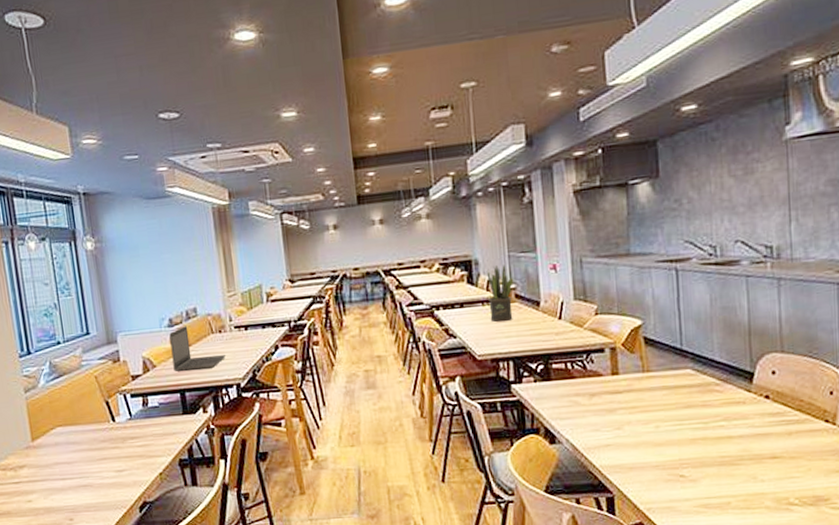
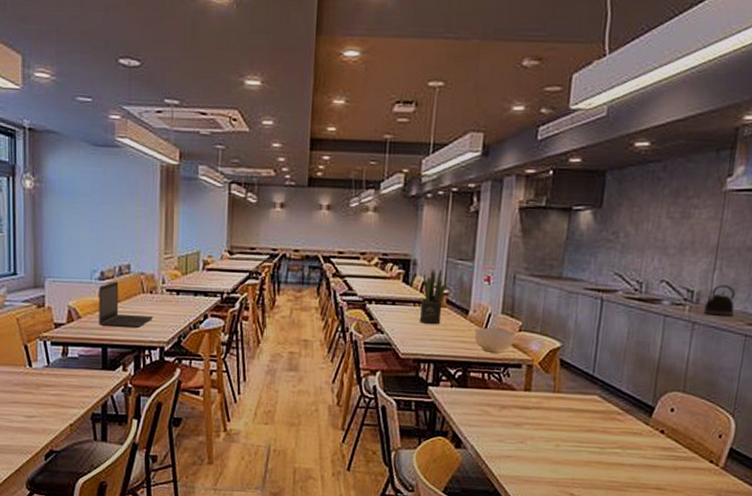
bowl: none [549,315,593,341] -> present [474,327,516,353]
kettle: none [786,235,821,269] -> present [703,285,735,316]

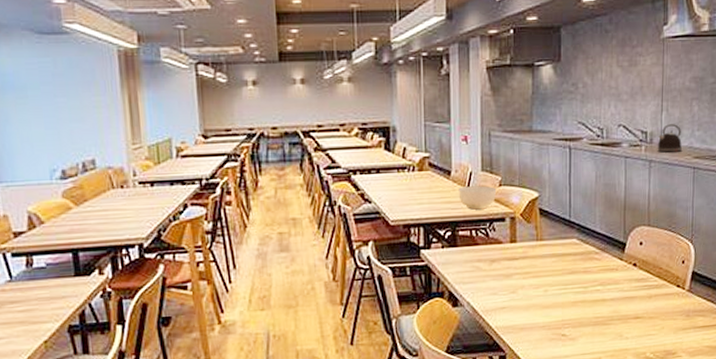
laptop: present [99,281,154,328] -> none [61,179,128,229]
potted plant: present [419,269,447,325] -> none [403,133,427,189]

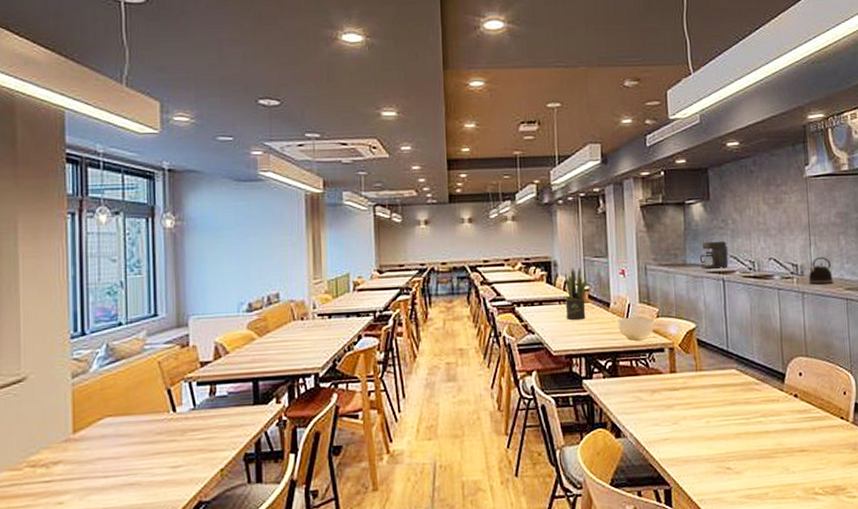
potted plant: none [403,133,427,189] -> present [564,268,587,321]
coffee maker: none [546,106,575,136] -> present [699,241,727,269]

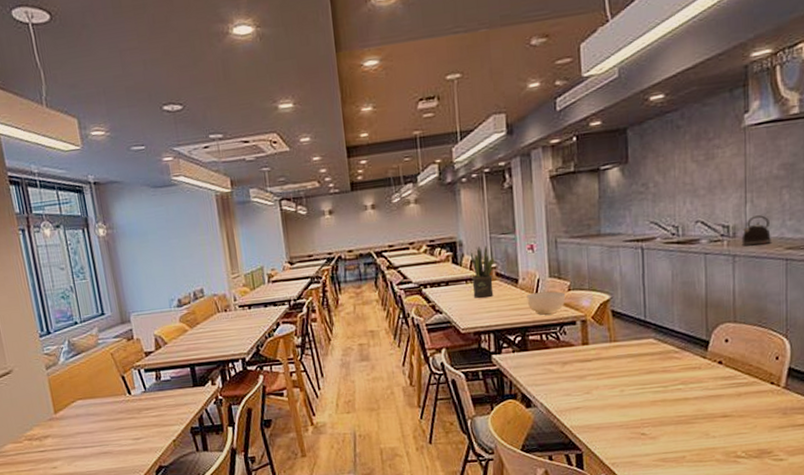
coffee maker: present [699,241,727,269] -> none [615,206,647,238]

